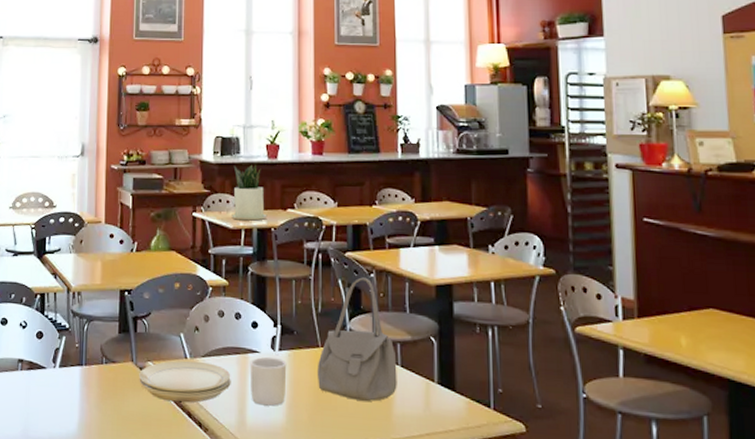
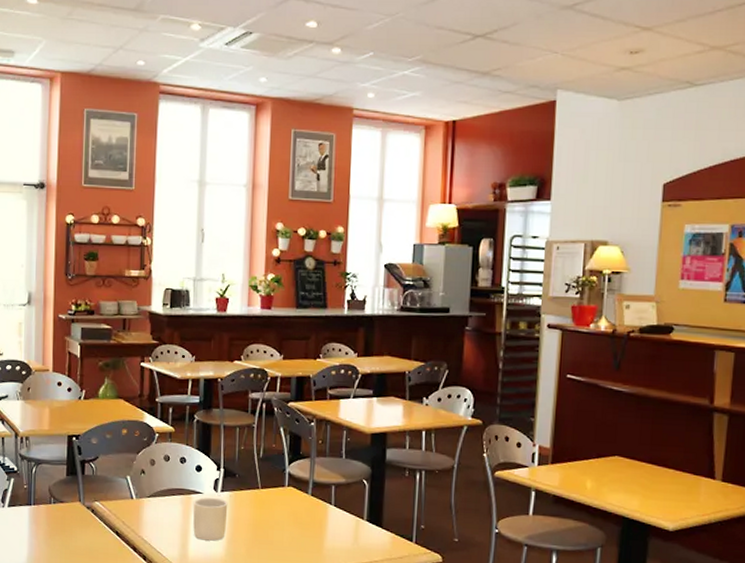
plate: present [139,360,231,403] -> none [86,500,175,539]
planter: present [231,164,267,221] -> none [179,317,215,372]
handbag: present [317,277,397,402] -> none [255,425,331,537]

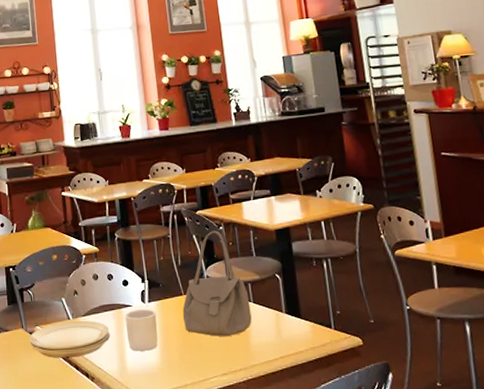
plate: none [86,500,175,539] -> present [29,320,110,359]
handbag: none [255,425,331,537] -> present [182,230,252,336]

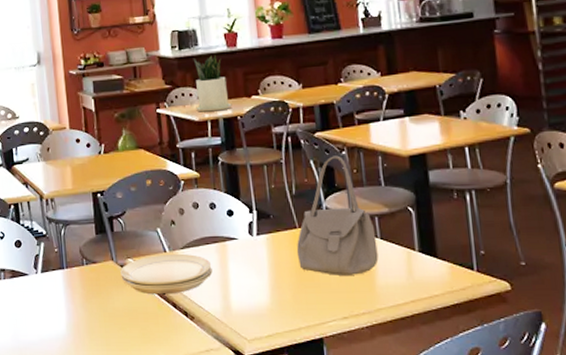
planter: none [93,144,127,195] -> present [193,54,232,112]
mug: present [124,308,158,351] -> none [229,242,268,289]

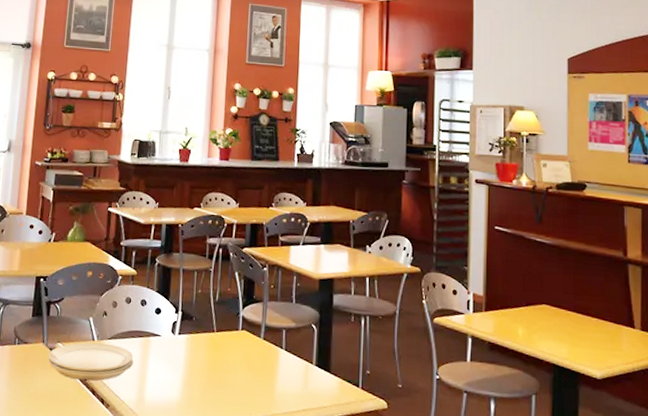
planter: present [193,54,232,112] -> none [143,166,176,218]
handbag: present [296,155,379,276] -> none [211,270,282,381]

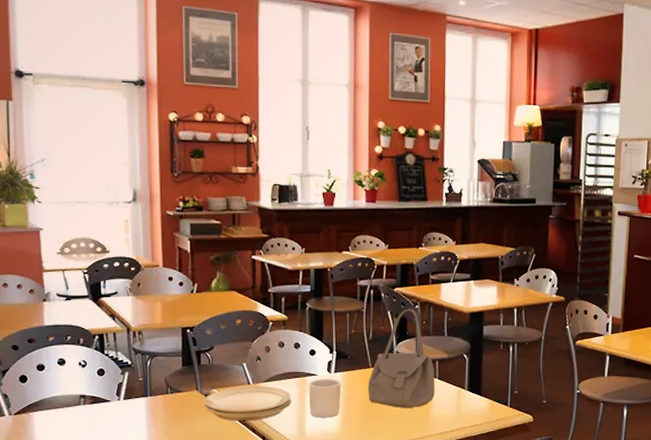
mug: none [150,340,185,385] -> present [308,378,341,418]
handbag: none [211,270,282,381] -> present [367,308,435,408]

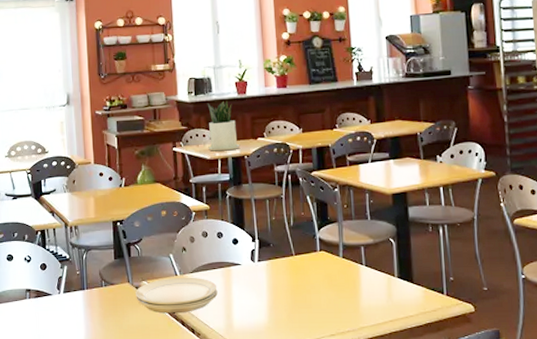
planter: none [290,211,324,262] -> present [207,100,240,151]
mug: present [308,378,341,418] -> none [233,267,267,309]
handbag: present [367,308,435,408] -> none [292,192,363,298]

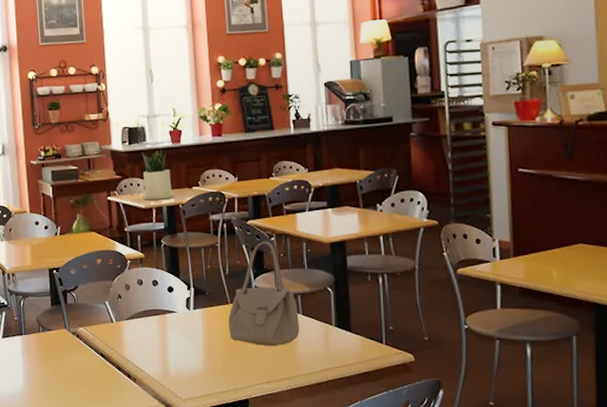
plate: present [136,277,218,314] -> none [72,324,153,359]
handbag: none [292,192,363,298] -> present [228,241,300,346]

